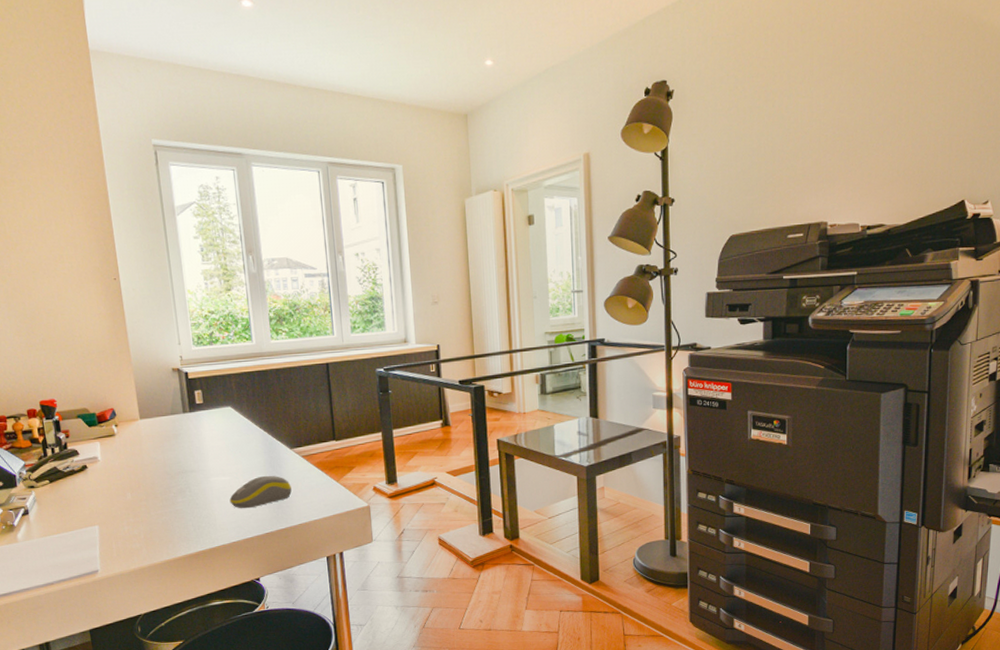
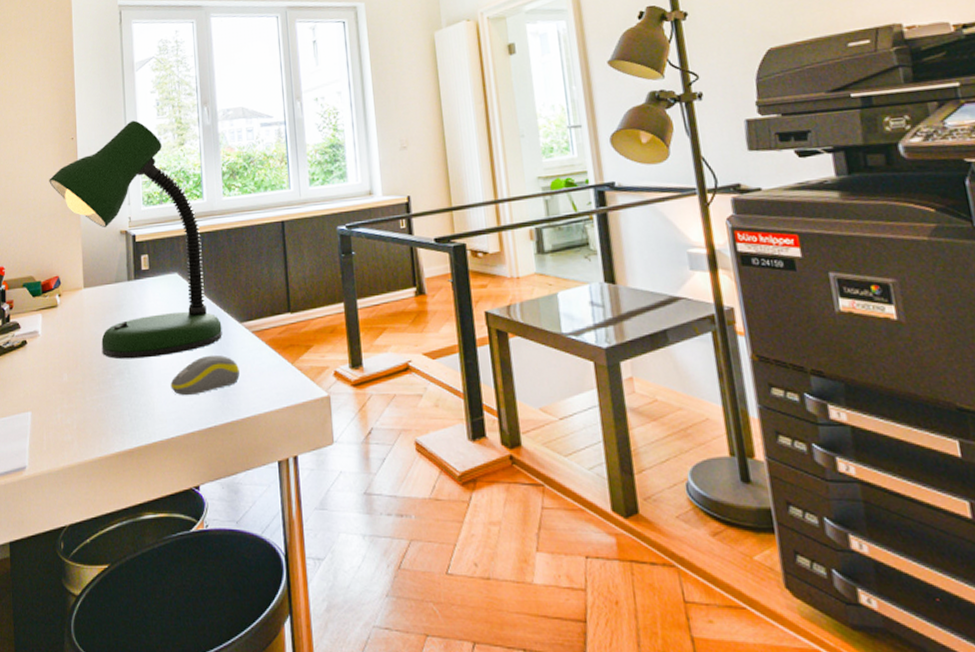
desk lamp: none [94,264,275,480] -> present [49,120,222,360]

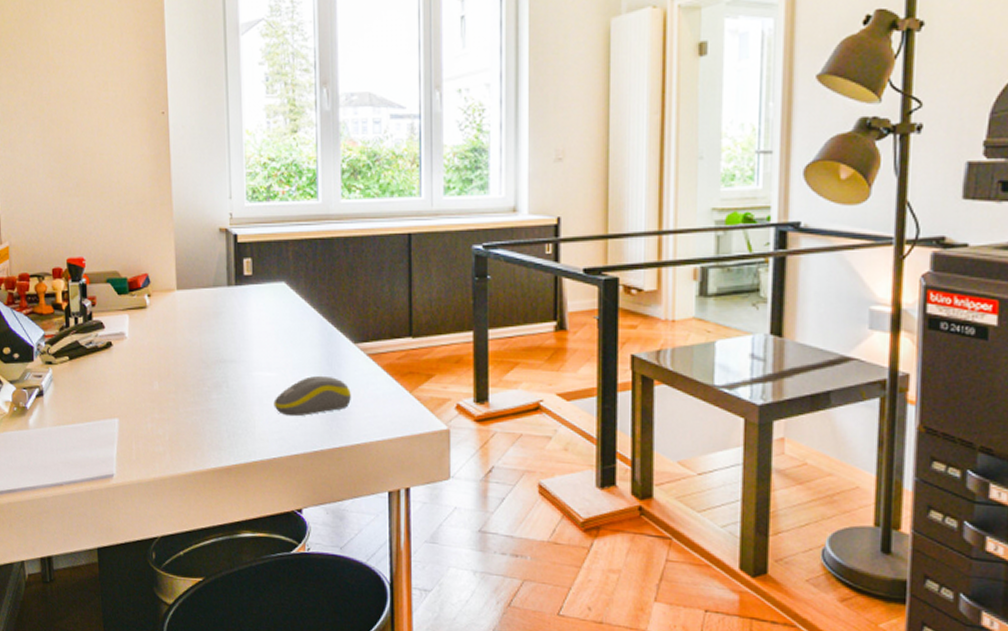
desk lamp: present [49,120,222,360] -> none [135,97,334,373]

